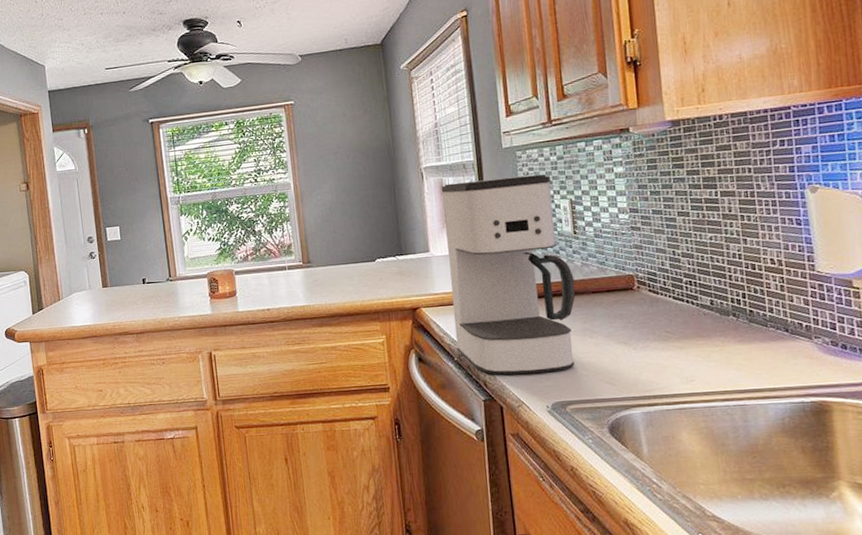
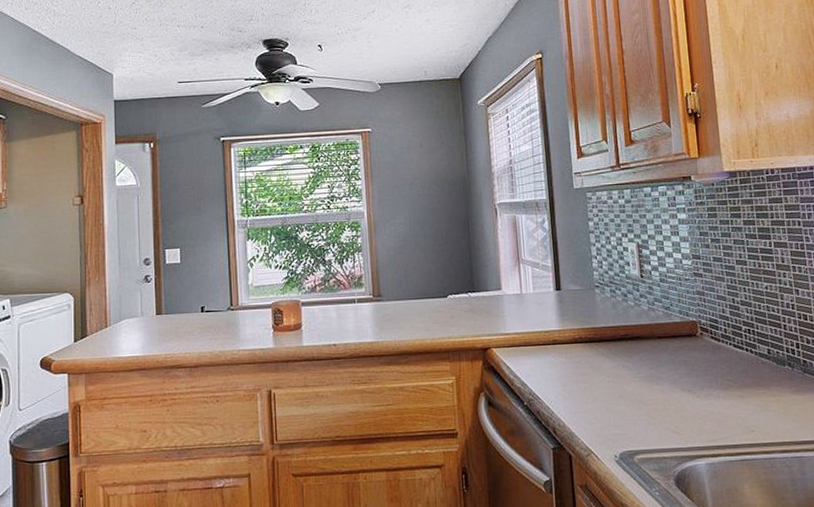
coffee maker: present [441,173,576,375] -> none [514,216,643,421]

